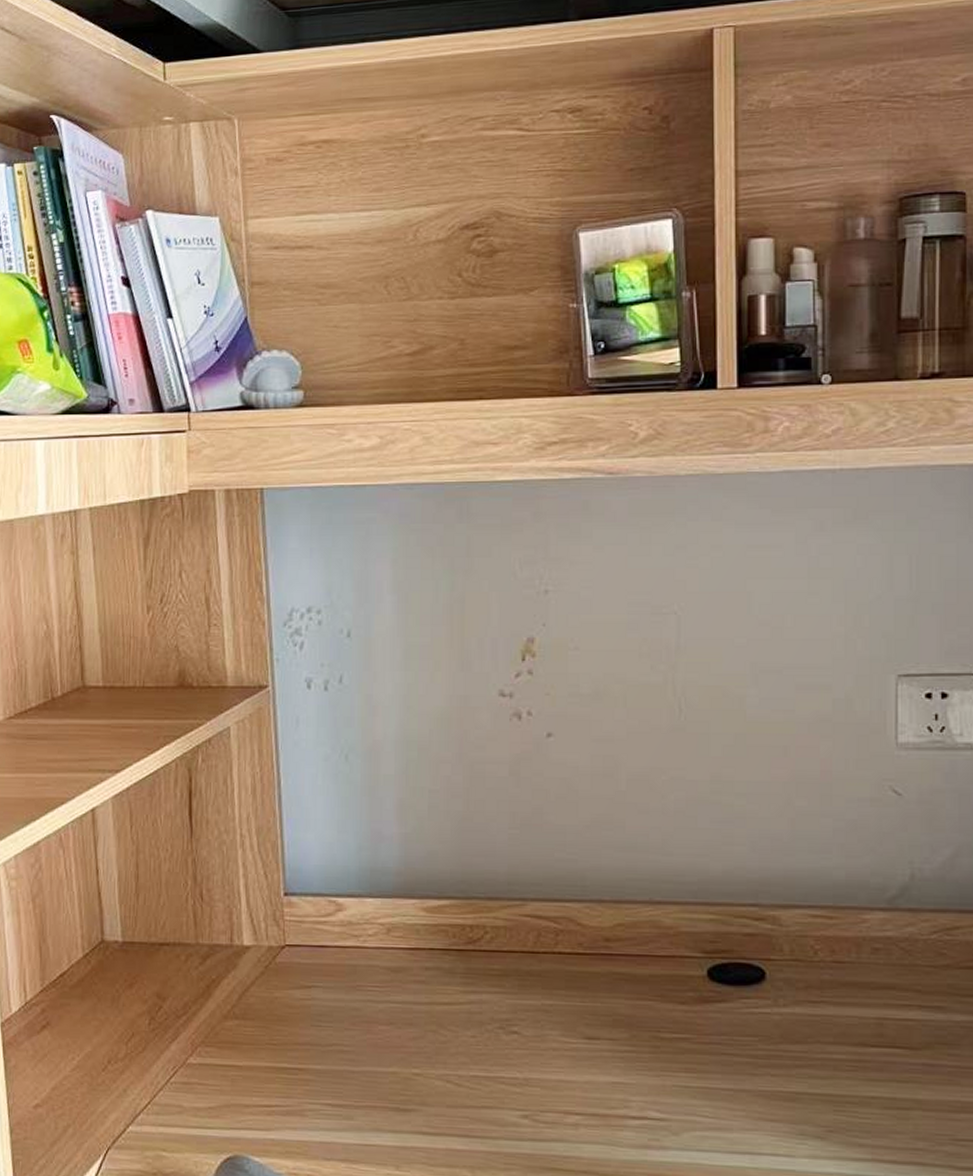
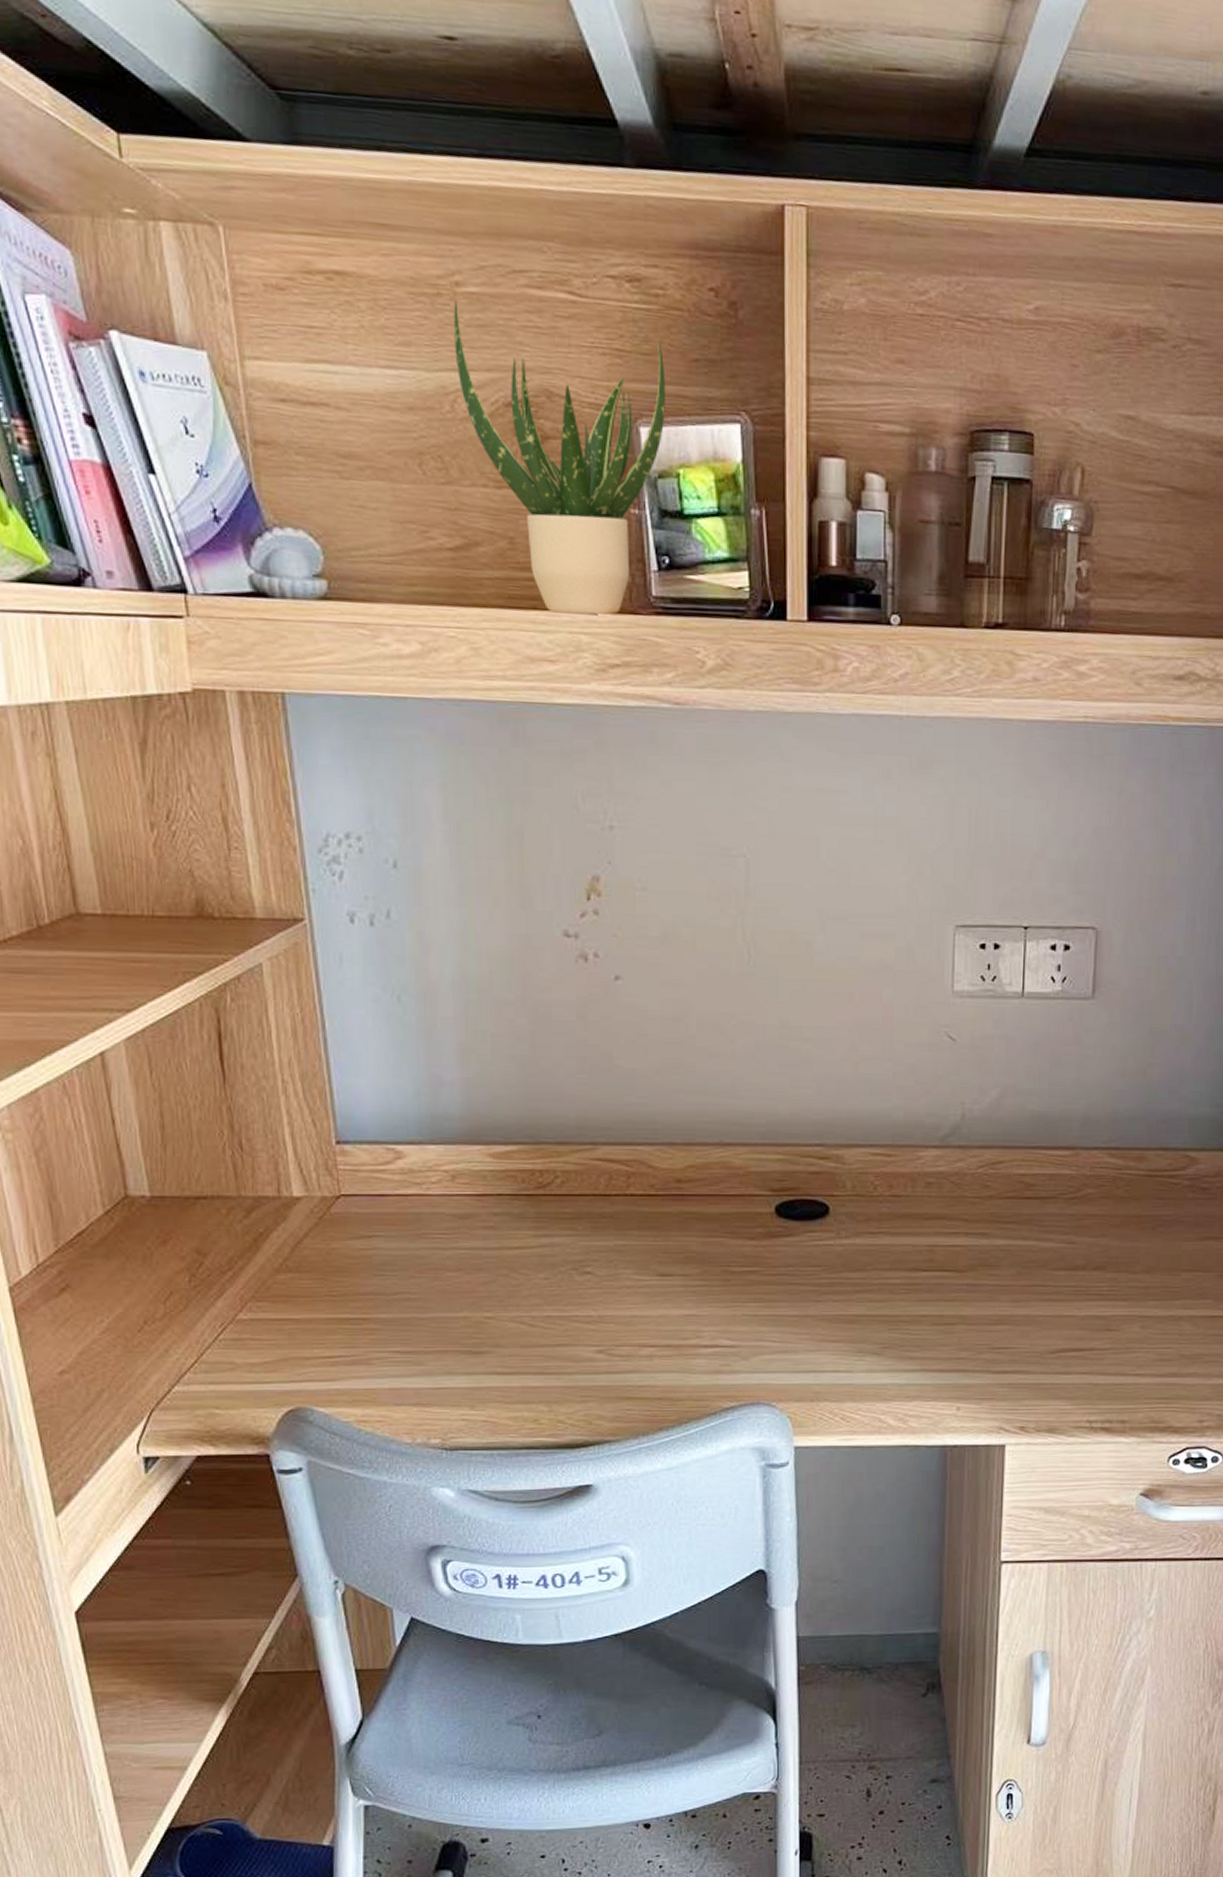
potted plant: none [419,150,603,401] -> present [453,301,666,615]

